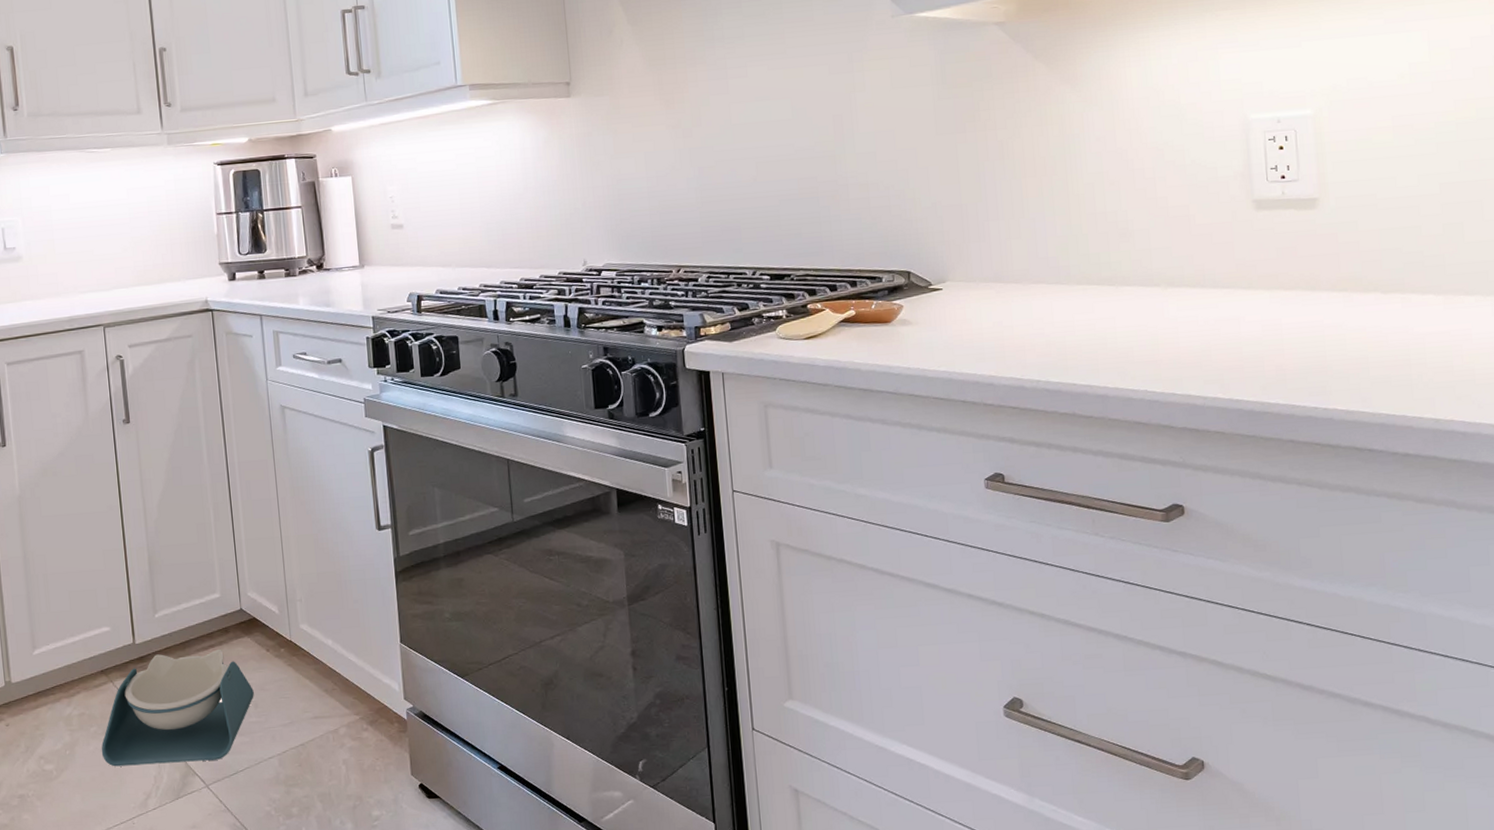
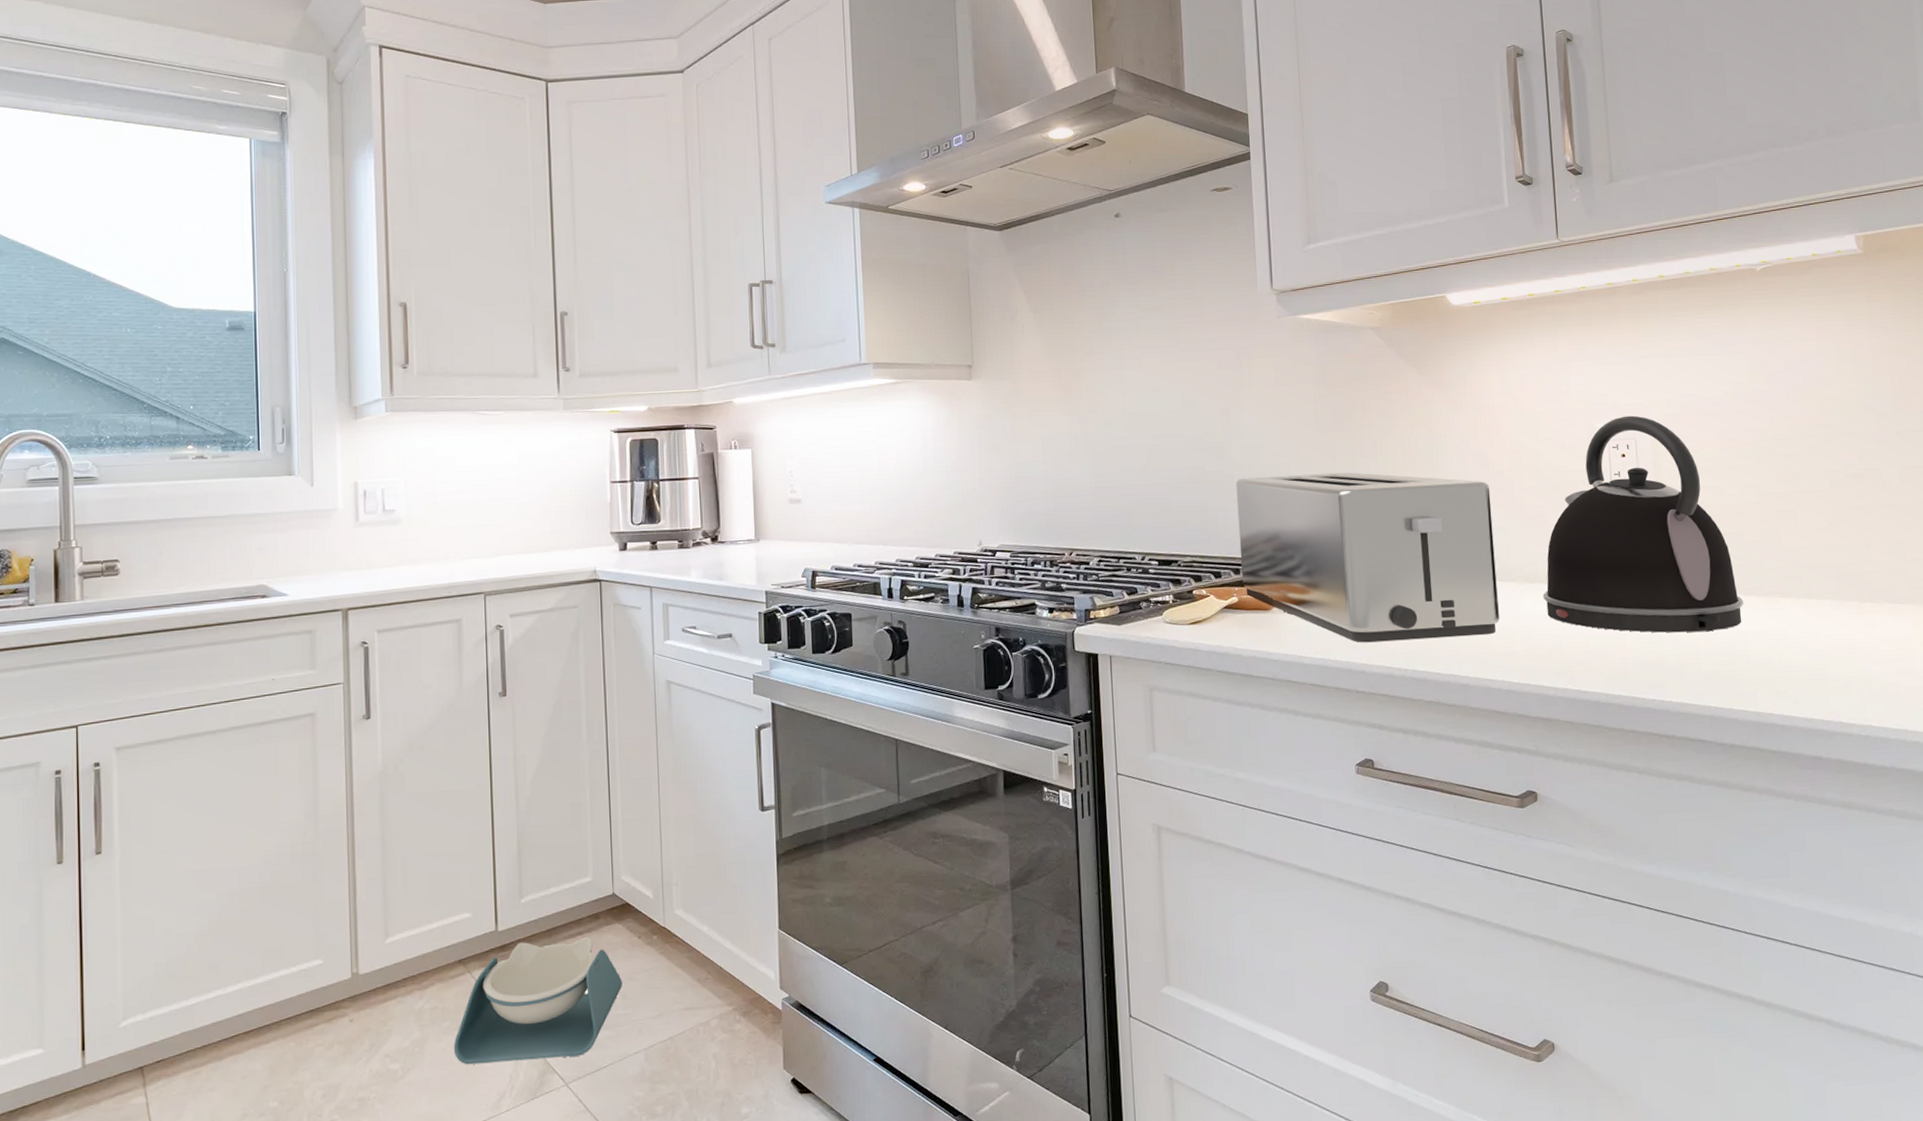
toaster: none [850,177,1141,355] -> present [1236,472,1499,643]
kettle: none [1189,104,1421,337] -> present [1542,415,1744,633]

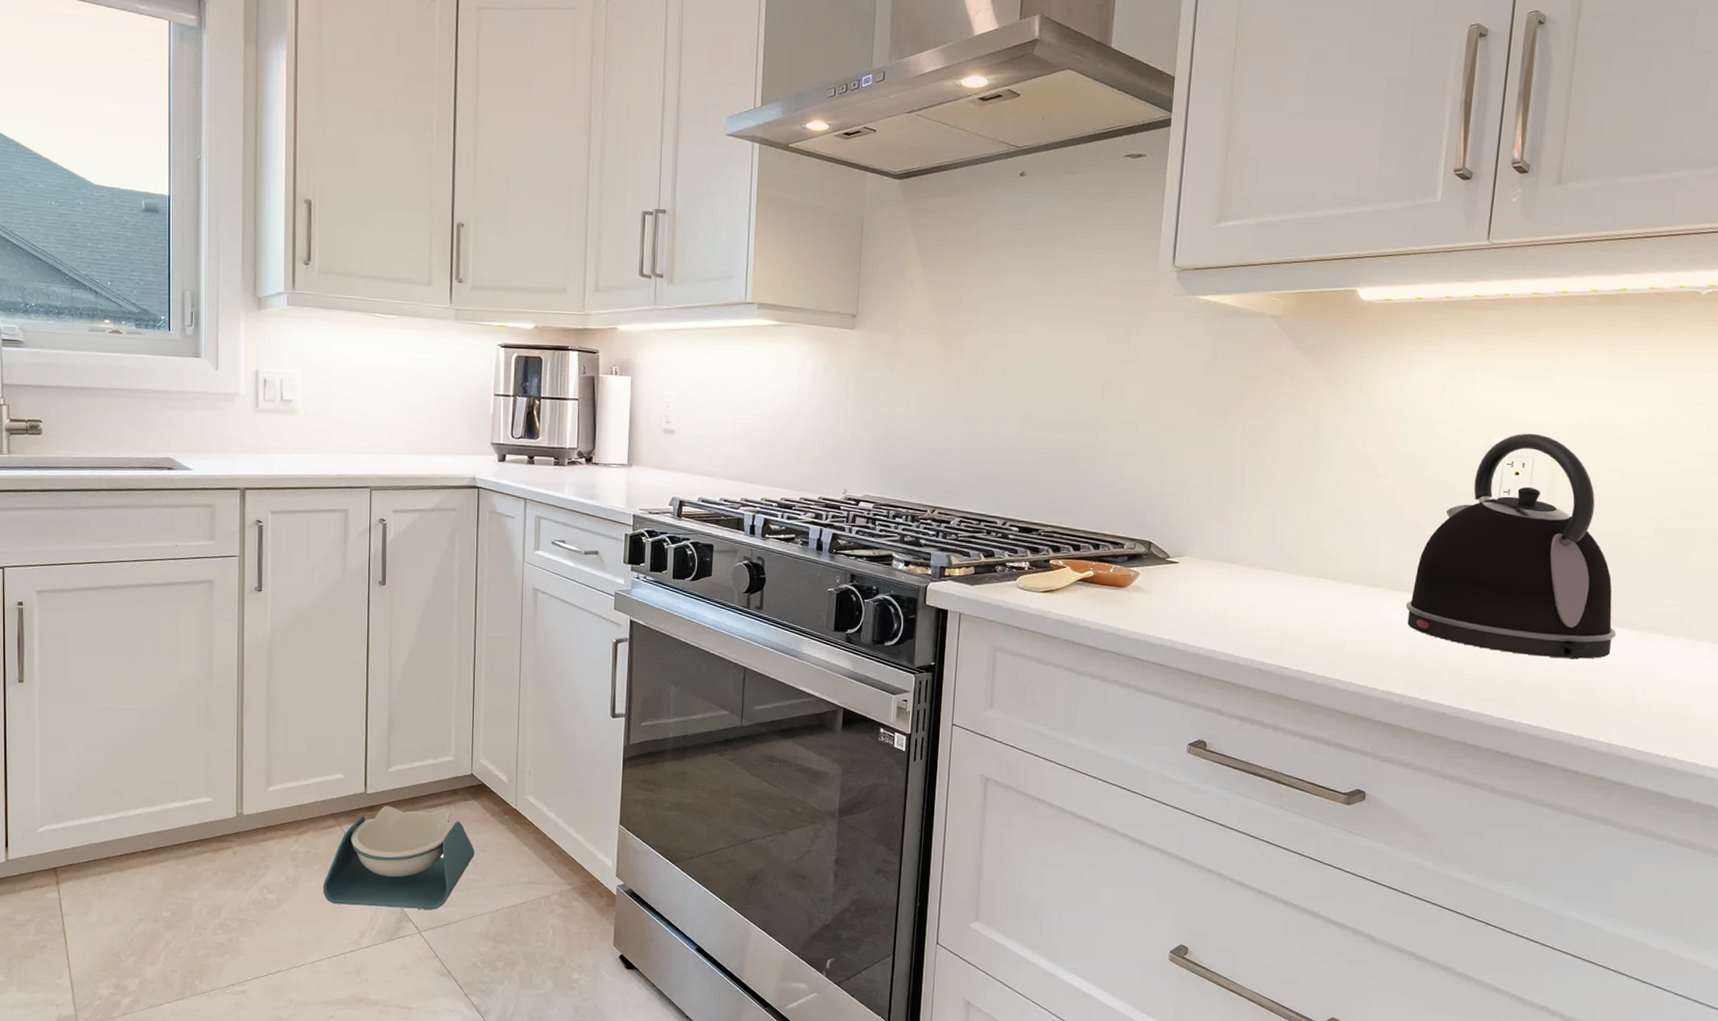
toaster: present [1236,472,1499,643] -> none [1100,455,1370,637]

